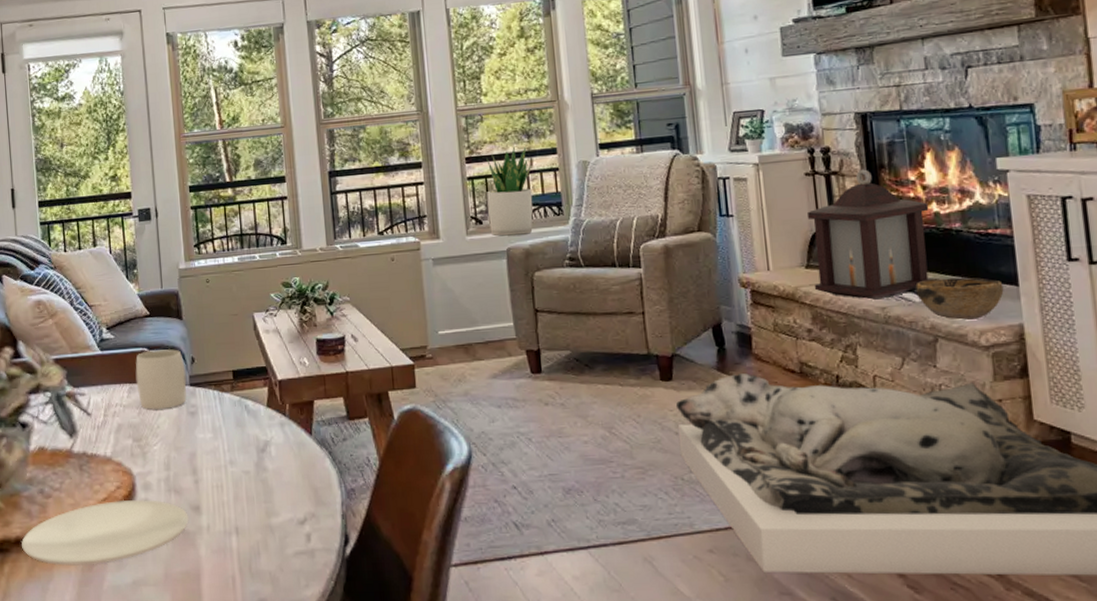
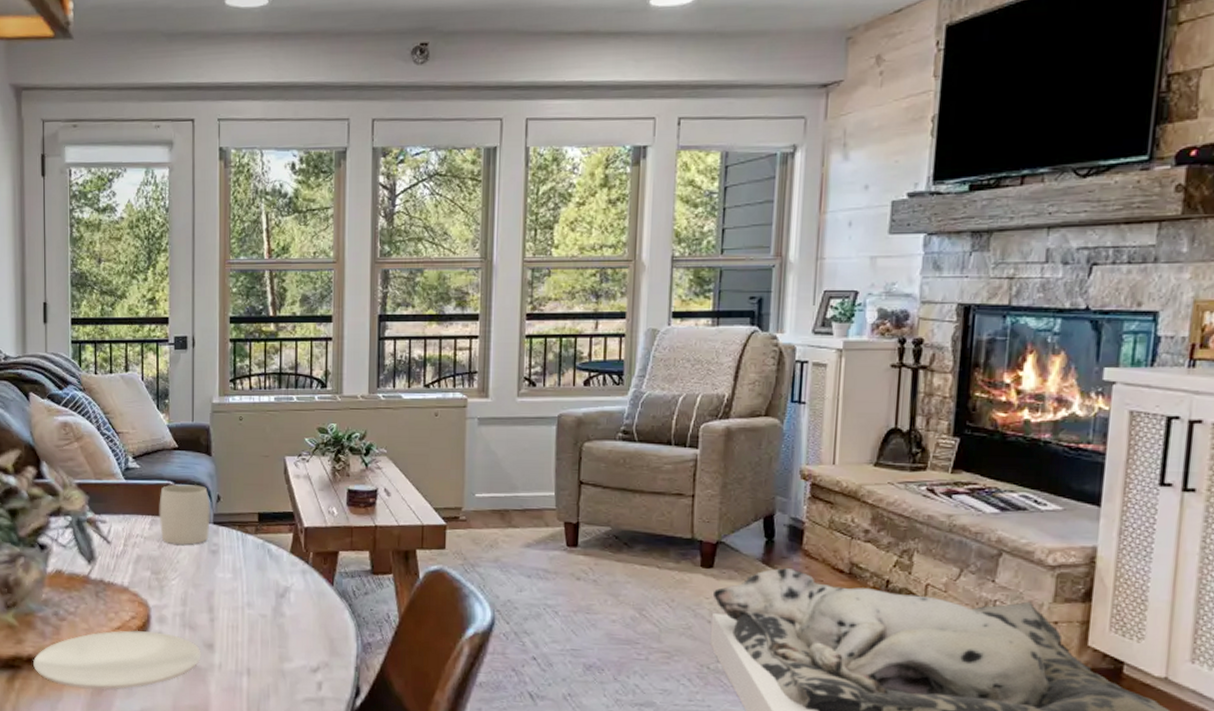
planter: present [486,146,533,236] -> none [543,306,597,402]
lantern: present [808,169,934,300] -> none [879,366,1020,506]
decorative bowl: present [915,277,1004,320] -> none [988,490,1084,537]

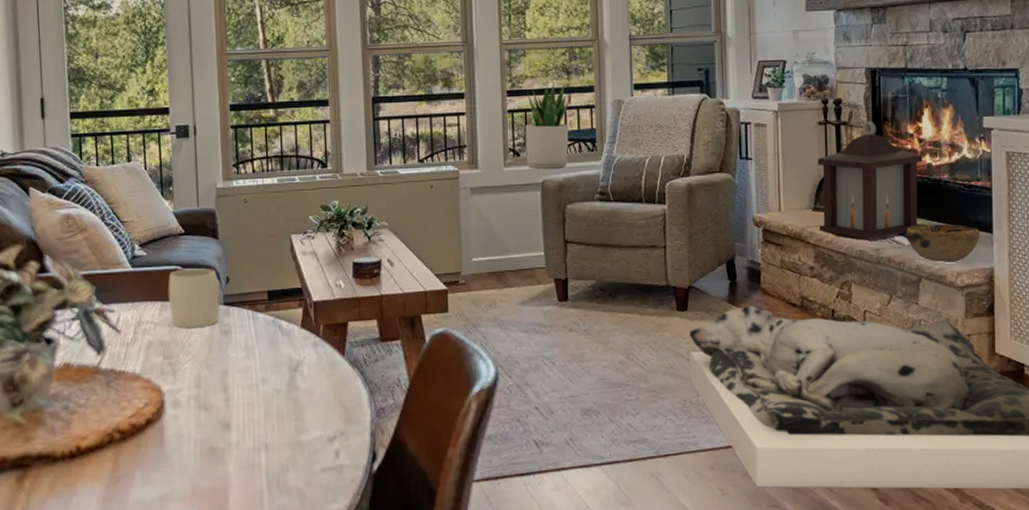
plate: present [32,630,201,690] -> none [42,416,218,481]
planter: none [543,306,597,402] -> present [525,82,570,169]
lantern: none [879,366,1020,506] -> present [818,121,923,242]
decorative bowl: none [988,490,1084,537] -> present [906,224,980,263]

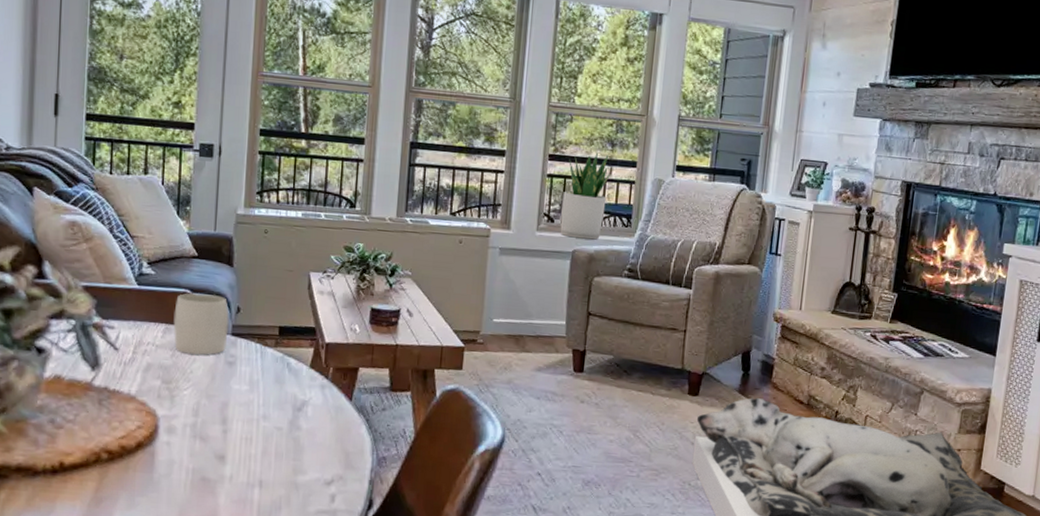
lantern: present [818,121,923,242] -> none [834,233,943,350]
decorative bowl: present [906,224,980,263] -> none [915,339,984,379]

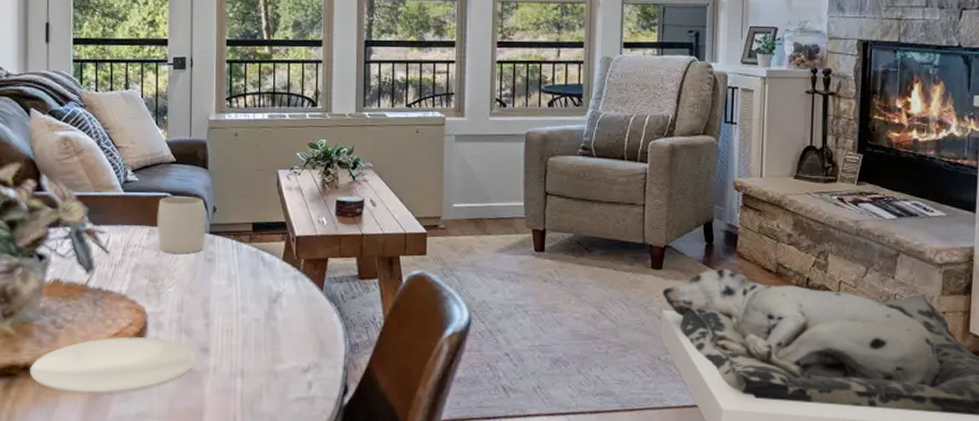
plate: none [22,440,212,502] -> present [29,336,197,396]
planter: present [560,152,611,240] -> none [512,36,559,121]

